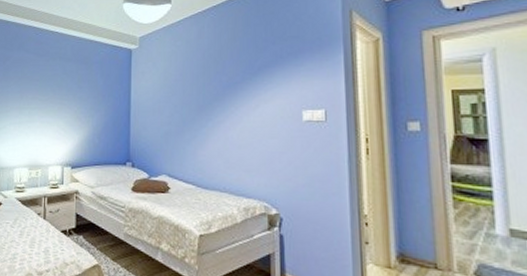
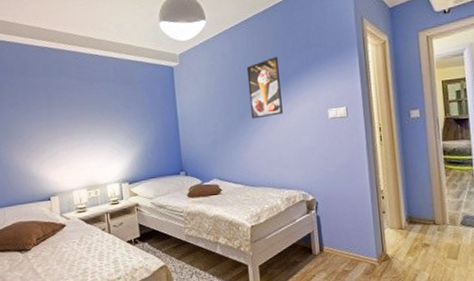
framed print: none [211,47,248,113] -> present [246,57,283,119]

